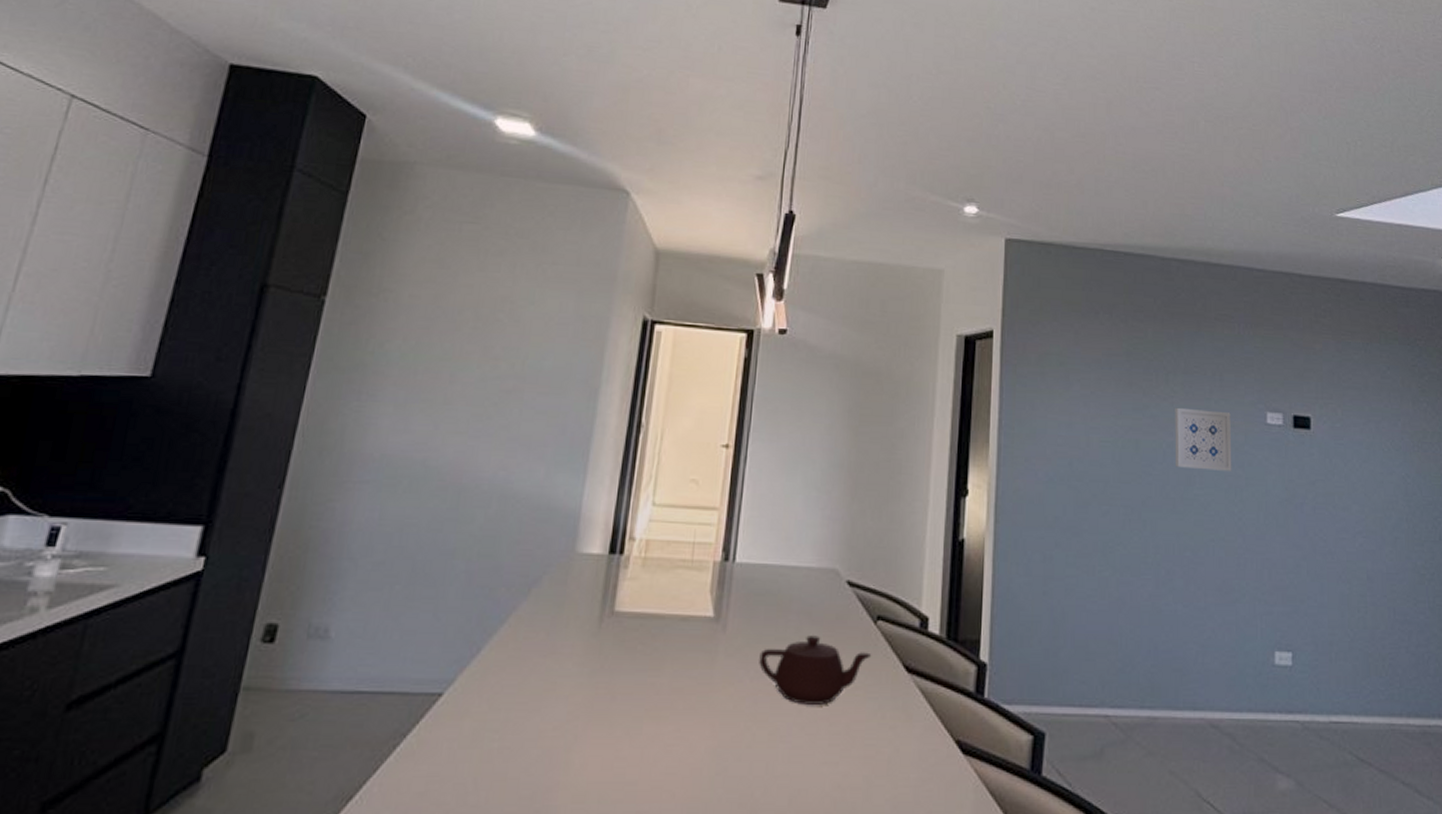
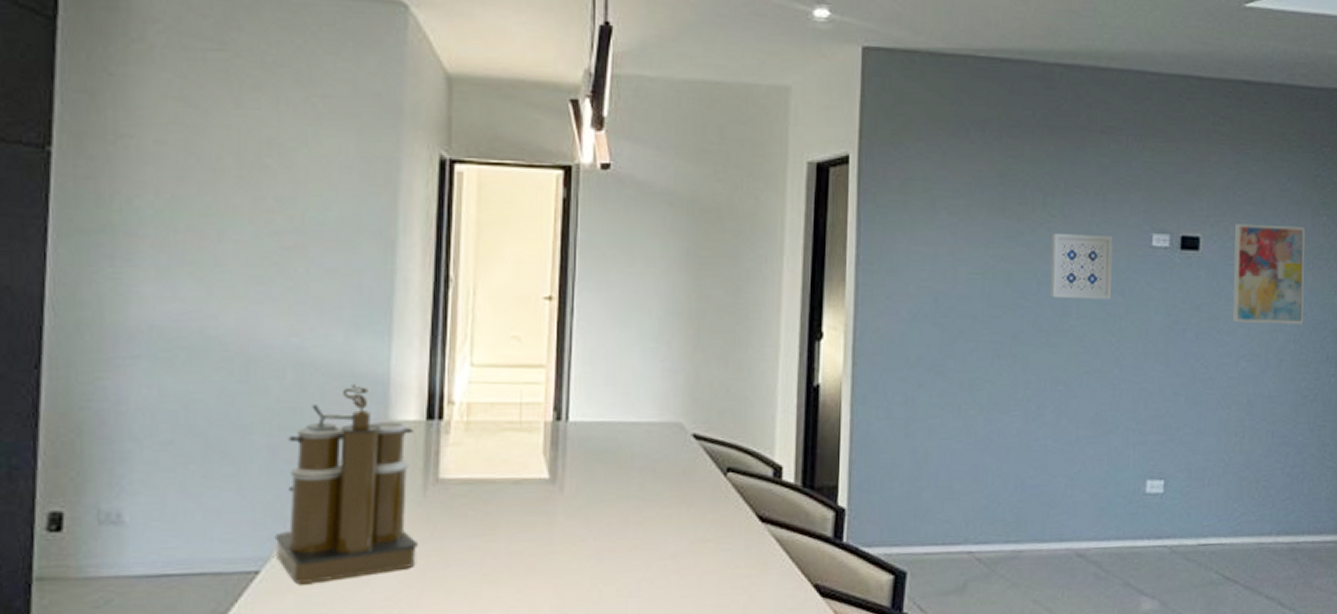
coffee maker: none [460,516,597,708] -> present [274,383,419,584]
teapot: present [759,635,872,705] -> none [602,491,723,560]
wall art: none [1342,406,1414,504] -> present [1232,224,1305,324]

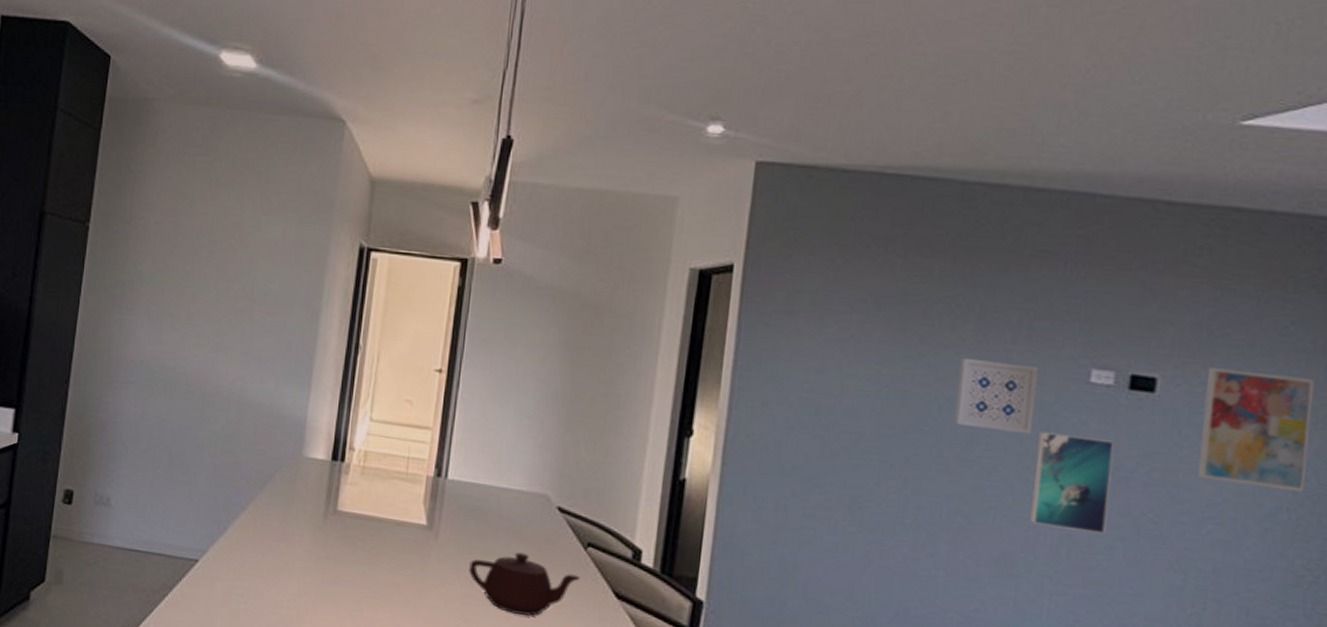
coffee maker: present [274,383,419,584] -> none [211,423,321,580]
teapot: none [602,491,723,560] -> present [469,552,581,616]
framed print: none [1115,296,1173,384] -> present [1029,432,1114,535]

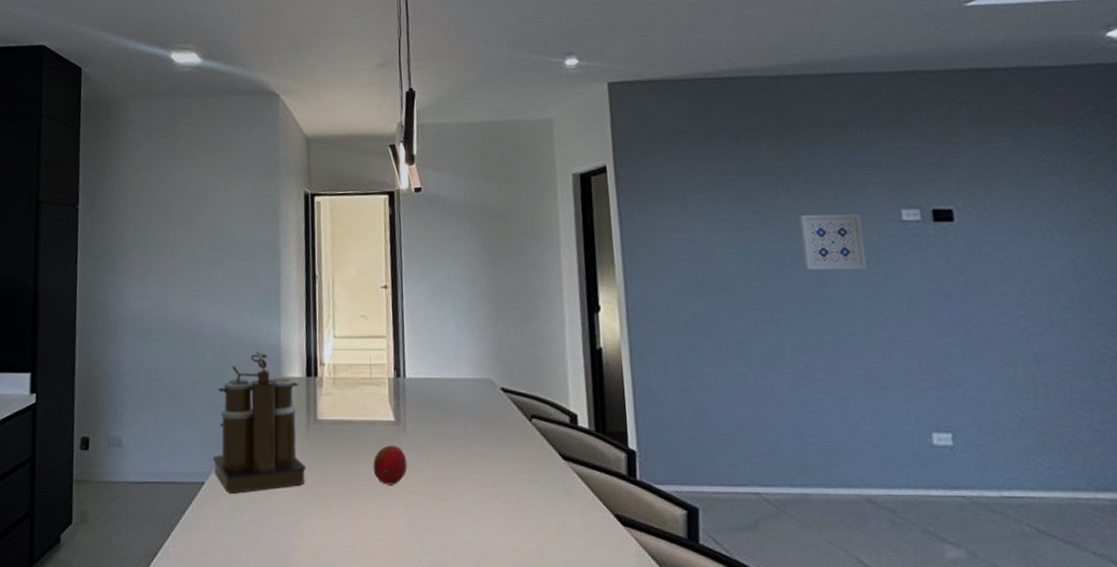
coffee maker: none [211,423,321,580] -> present [213,351,307,493]
fruit: none [393,551,434,596] -> present [373,445,407,485]
teapot: present [469,552,581,616] -> none [436,433,531,487]
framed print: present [1029,432,1114,535] -> none [873,265,944,343]
wall art: present [1197,367,1315,492] -> none [989,192,1087,286]

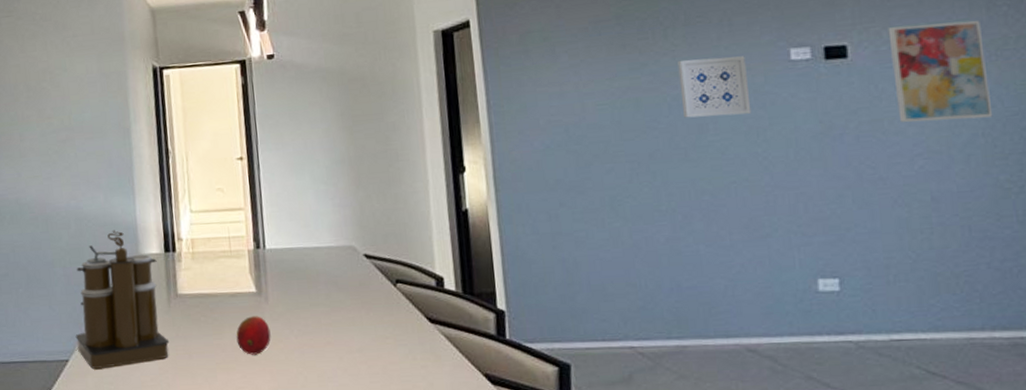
wall art: none [989,192,1087,286] -> present [888,20,993,123]

